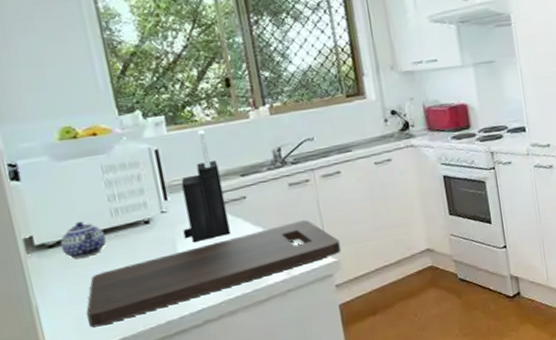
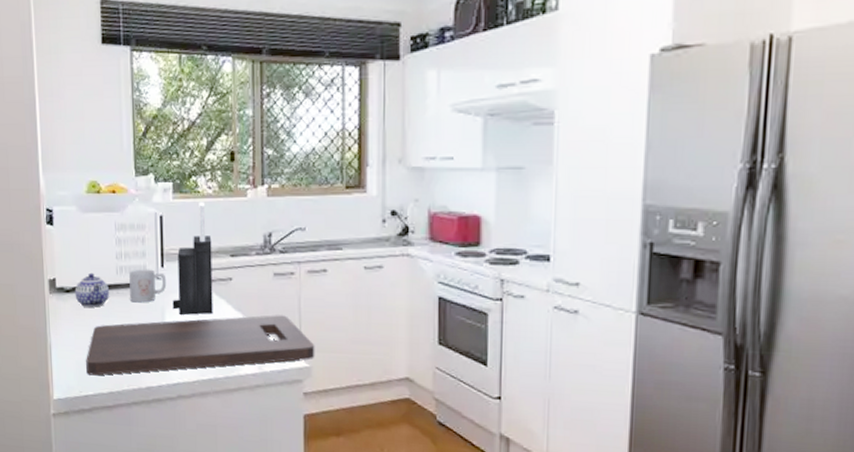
mug: none [127,204,174,242] -> present [129,269,167,303]

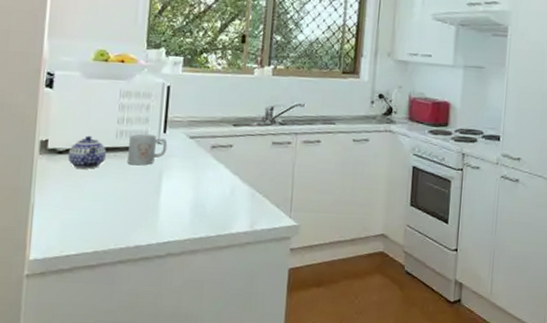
cutting board: present [86,315,315,376] -> none [71,179,305,236]
knife block: present [172,201,213,315] -> none [171,76,217,178]

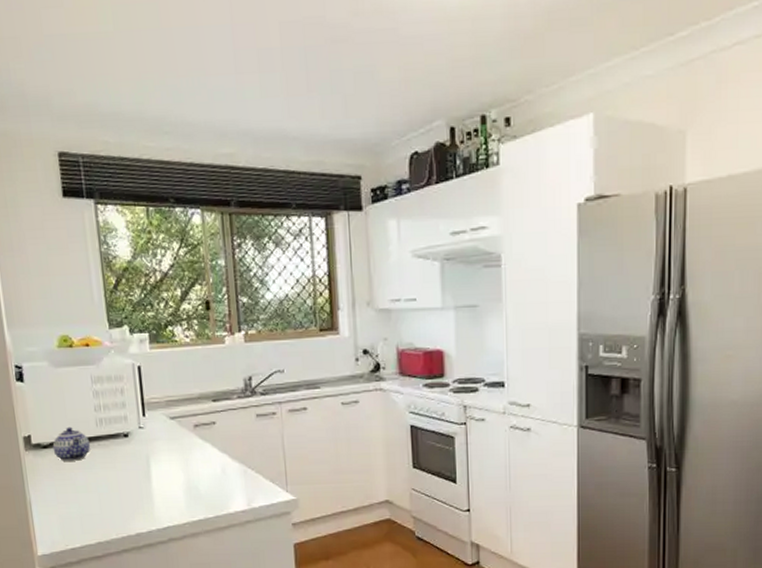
mug: present [128,133,168,166] -> none [110,419,150,453]

